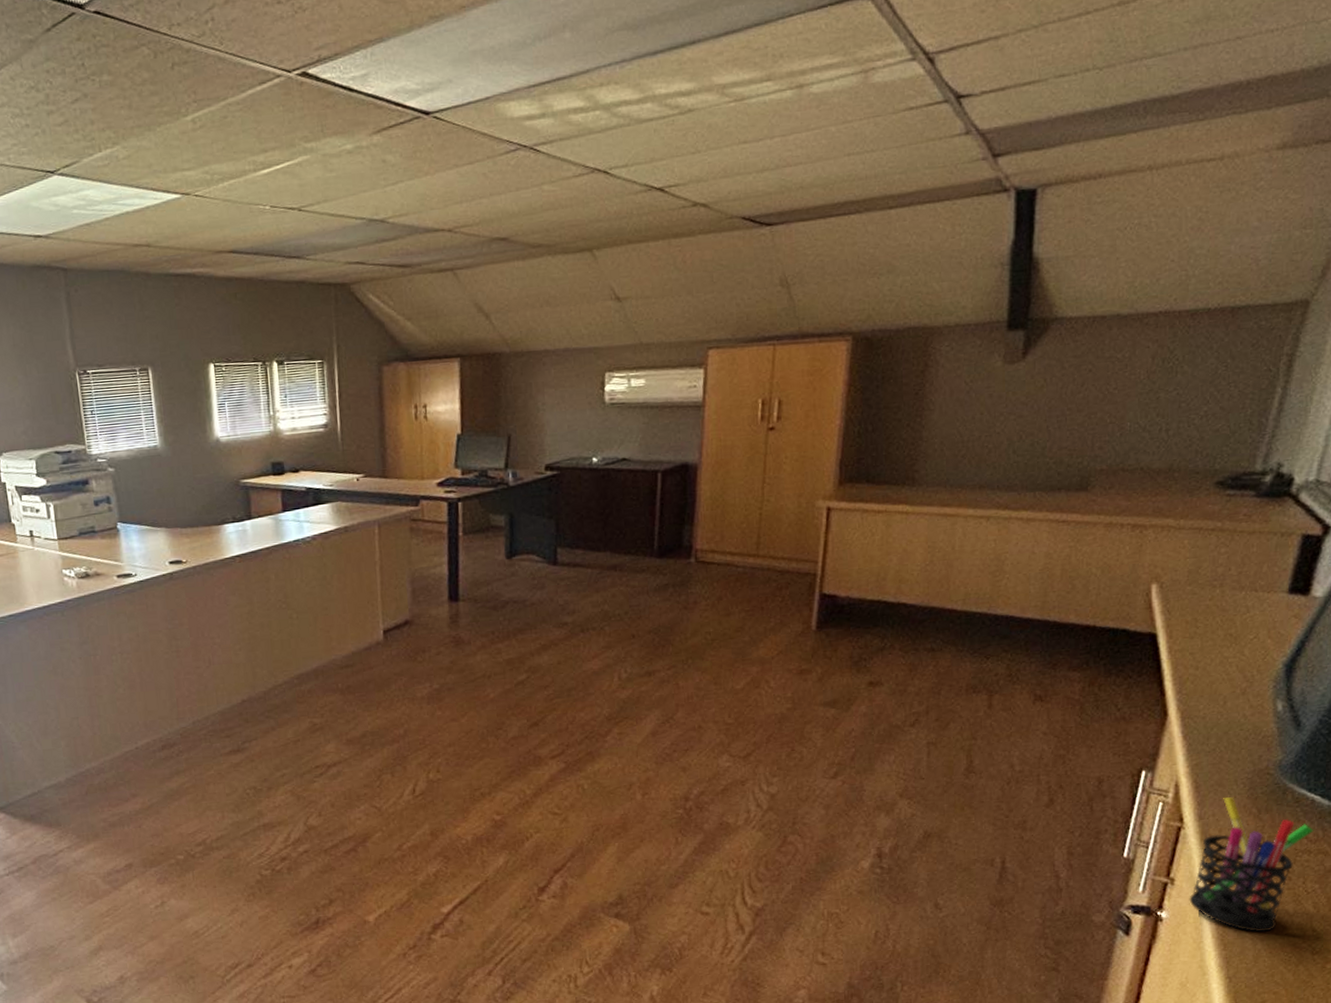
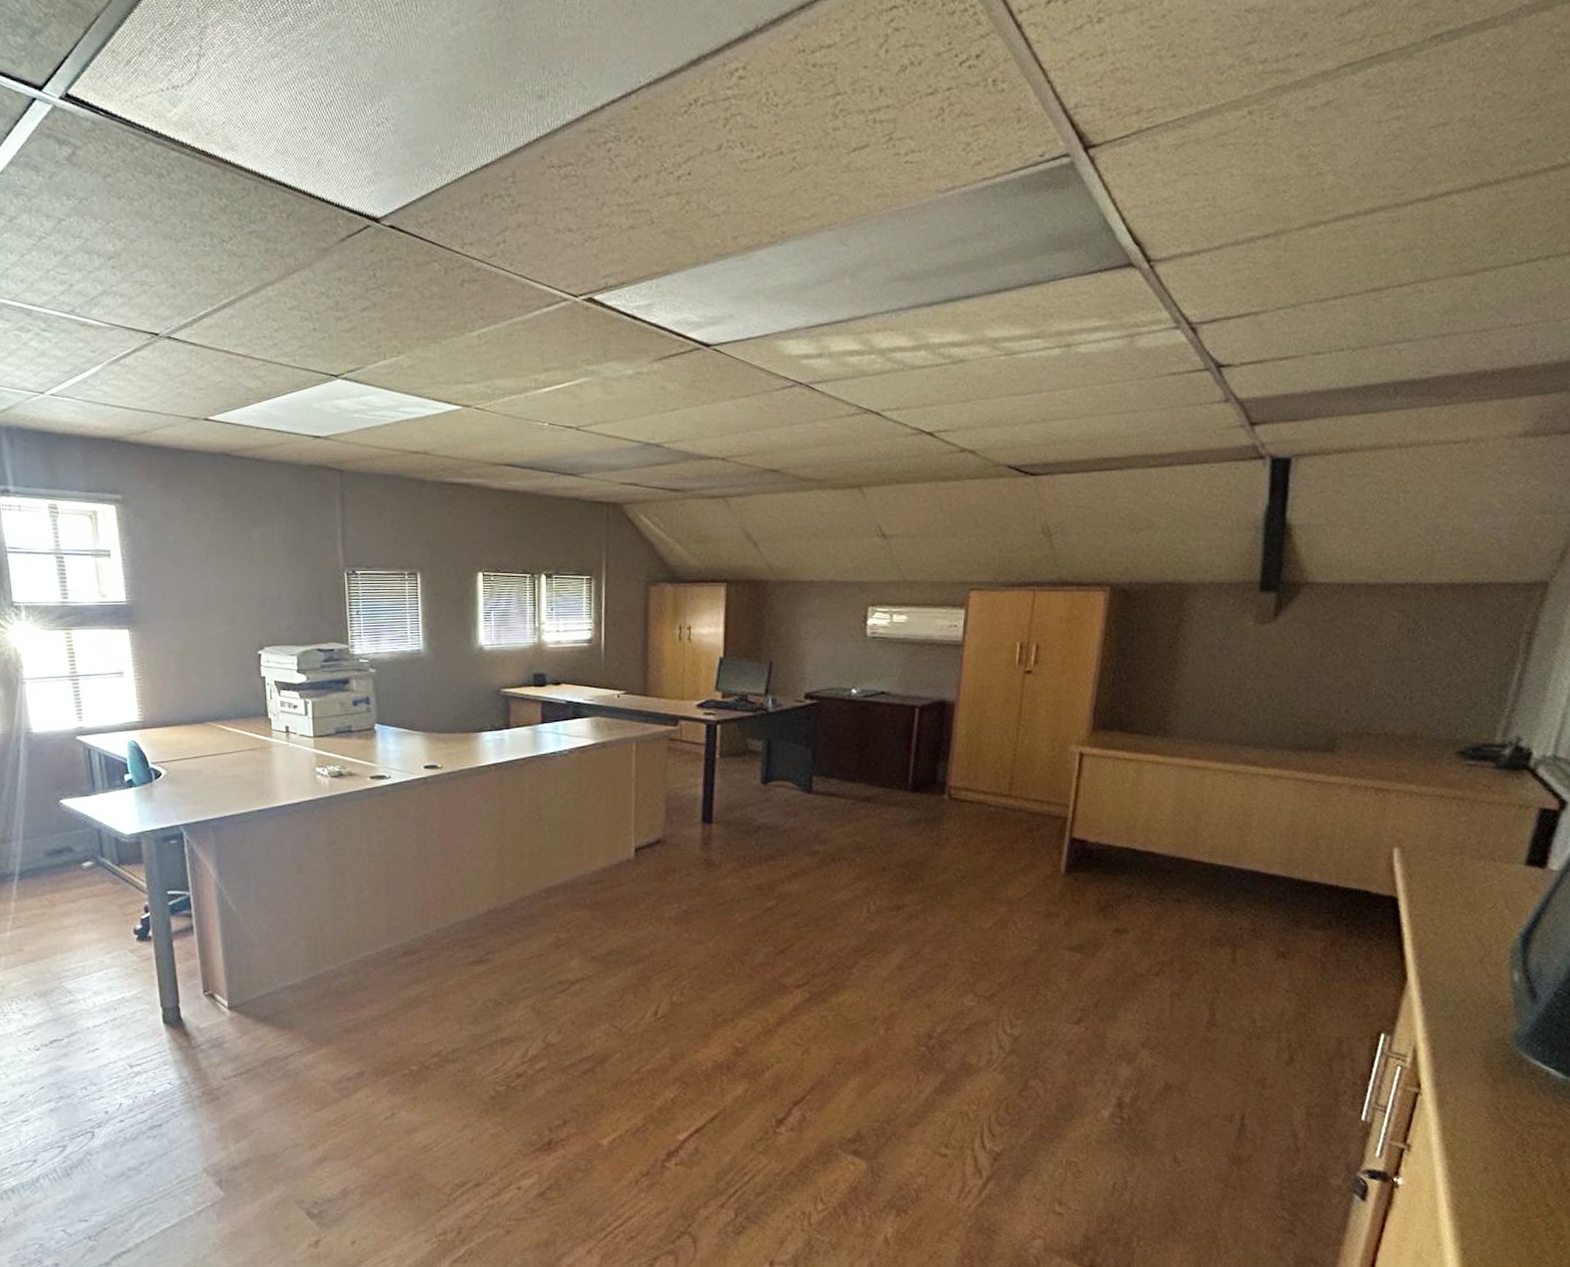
pen holder: present [1189,797,1314,932] -> none [1425,1065,1548,1205]

